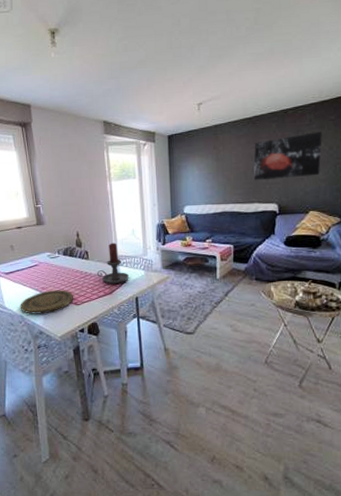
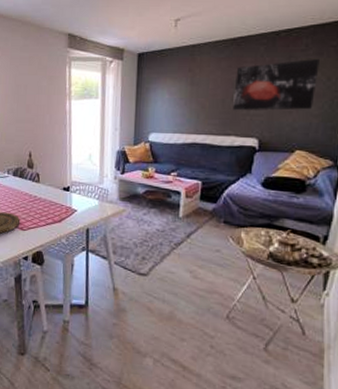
candle holder: present [97,243,129,284] -> none [47,167,81,212]

